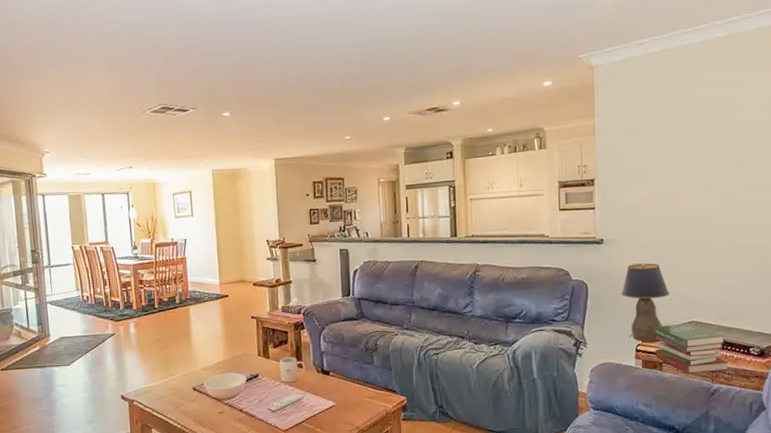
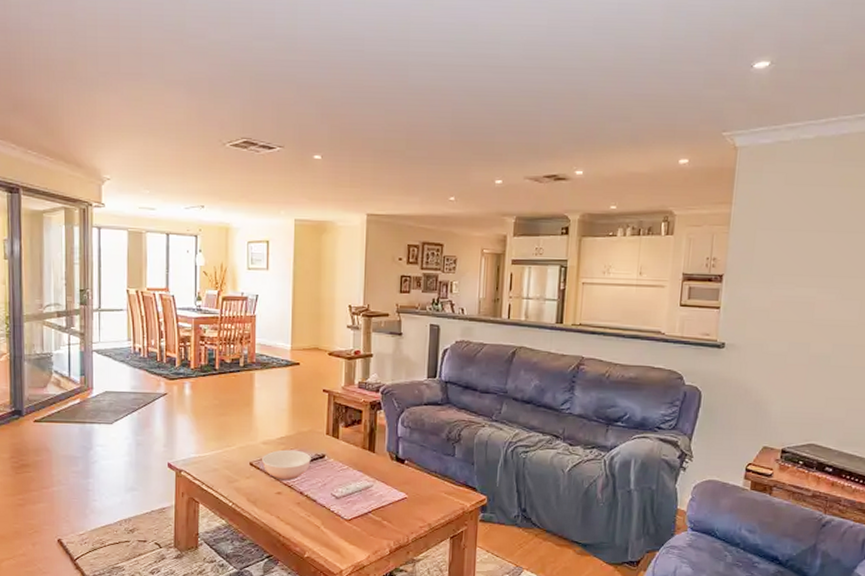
mug: present [279,356,306,383] -> none [348,438,379,468]
table lamp: present [620,263,671,343] -> none [736,374,792,463]
books: present [654,322,728,374] -> none [766,445,845,502]

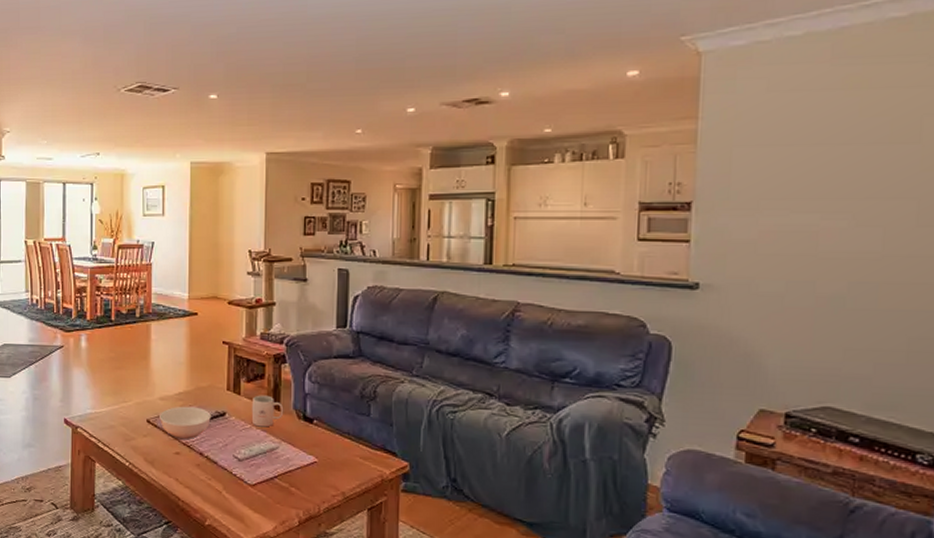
mug: none [348,438,379,468] -> present [251,395,284,427]

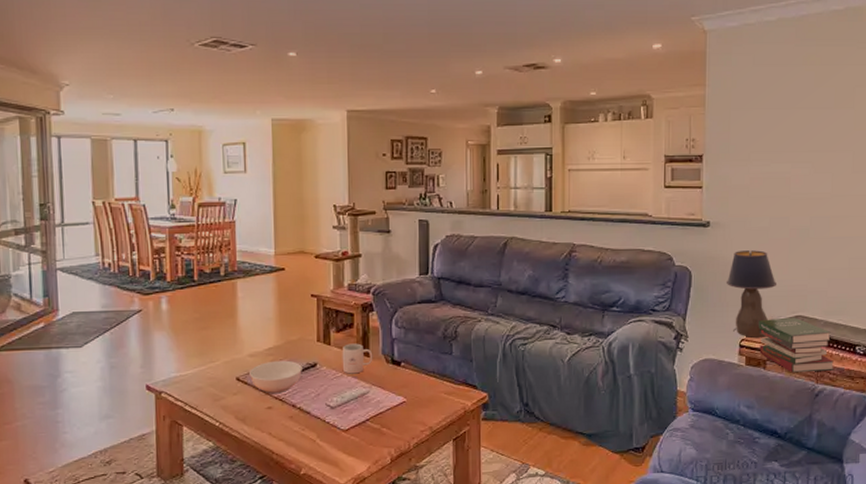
table lamp: none [719,320,796,430] -> present [725,250,778,338]
books: none [766,407,880,482] -> present [759,317,834,373]

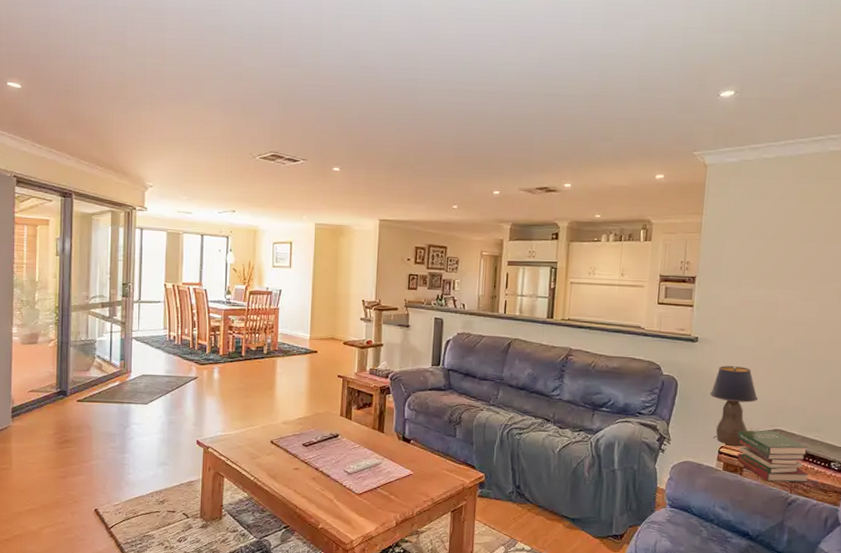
bowl: present [249,360,302,394] -> none [282,429,326,458]
mug: present [342,343,373,374] -> none [360,420,387,447]

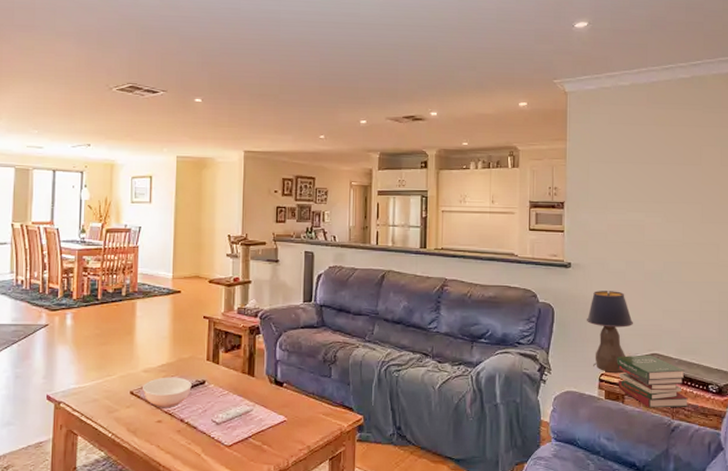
bowl: none [282,429,326,458] -> present [143,377,192,408]

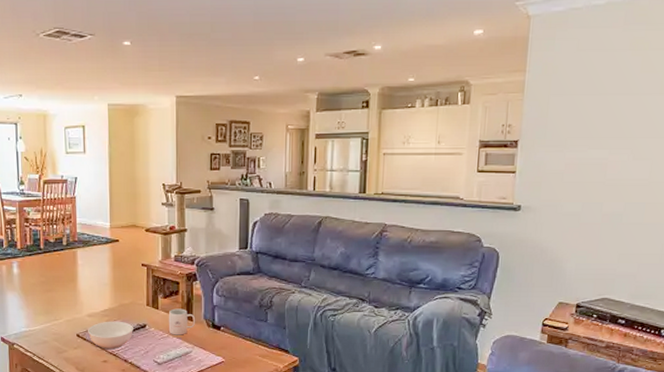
mug: none [228,363,258,392] -> present [168,308,196,335]
table lamp: present [586,291,634,373] -> none [533,234,586,317]
books: present [617,354,688,408] -> none [562,299,637,352]

